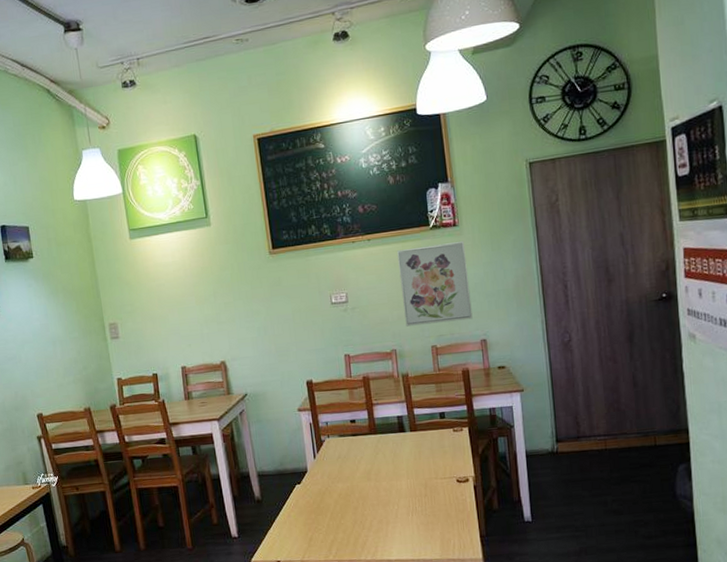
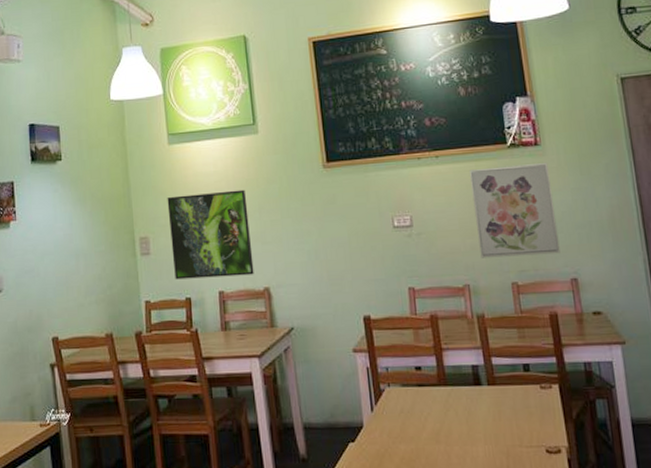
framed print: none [131,277,212,359] -> present [167,189,254,280]

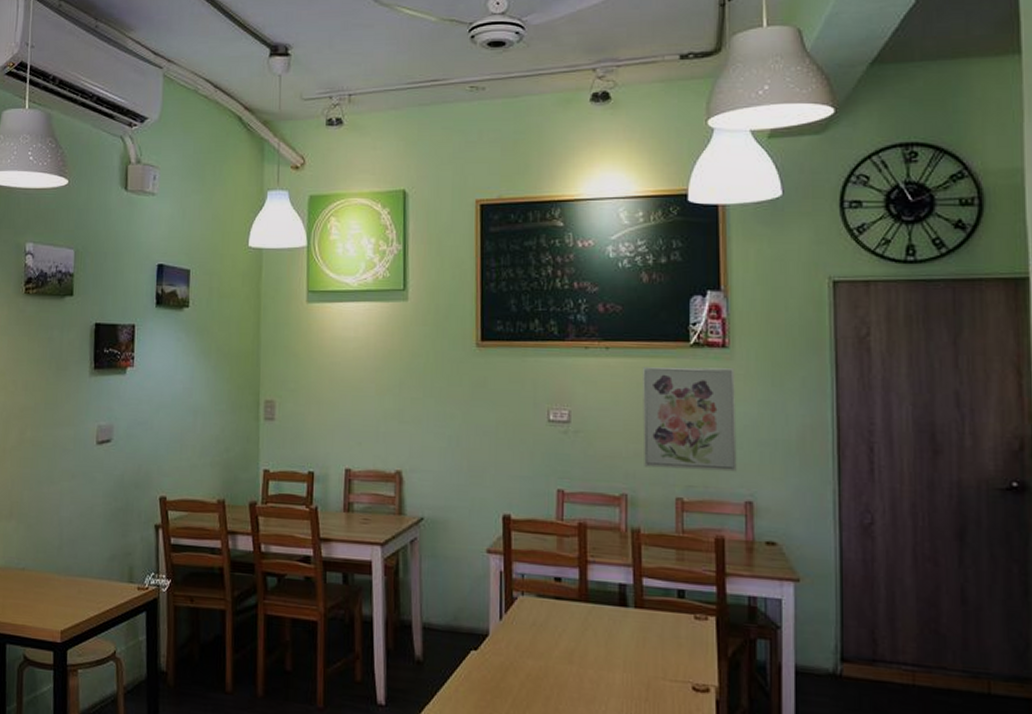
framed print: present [167,189,254,280] -> none [298,359,387,455]

